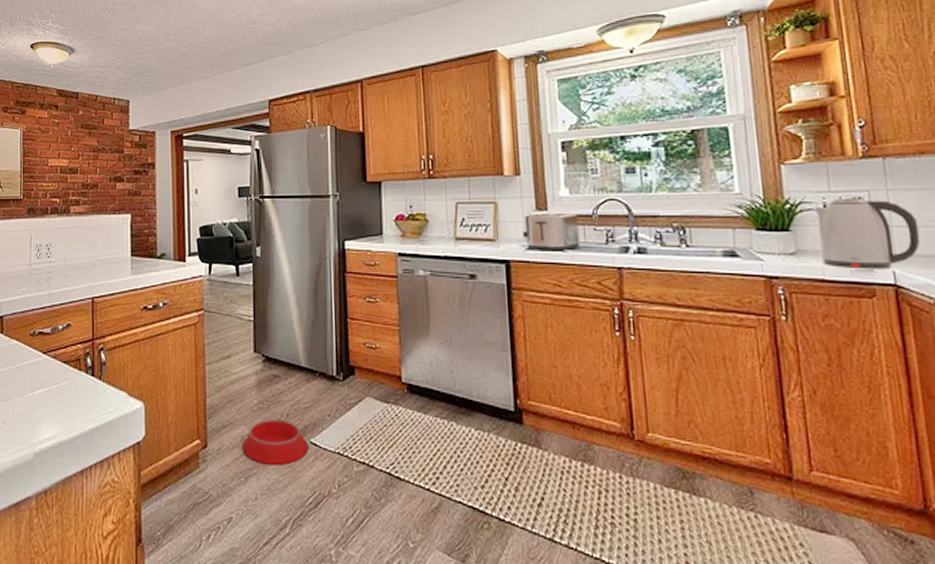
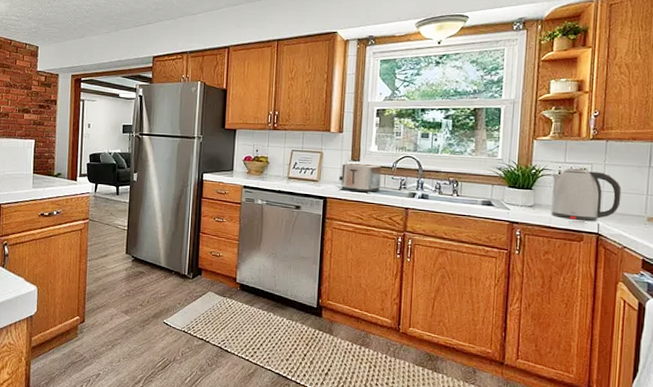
pet bowl: present [242,419,309,465] -> none [111,304,162,338]

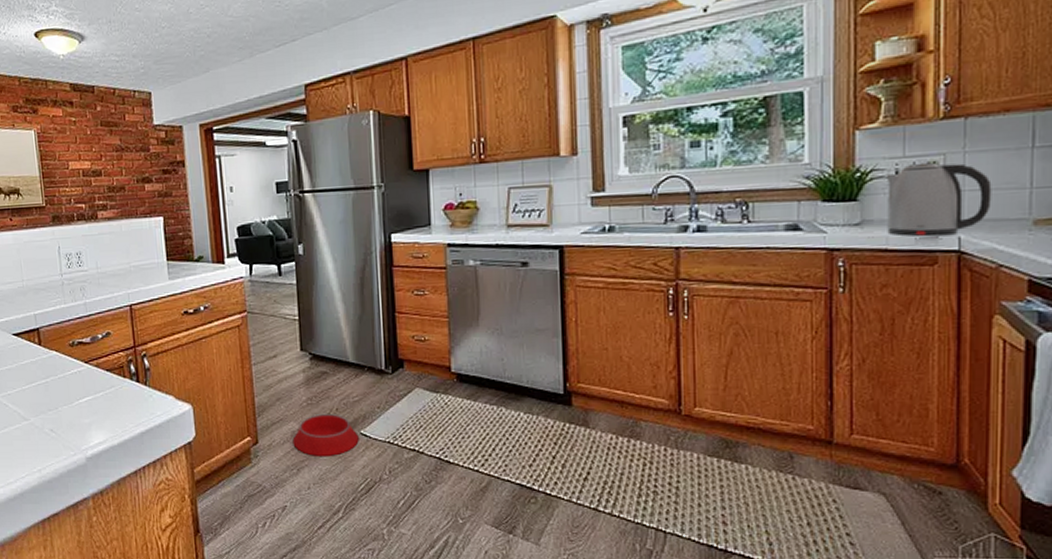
pet bowl: none [111,304,162,338] -> present [292,414,359,456]
toaster: present [339,162,381,193] -> none [578,192,637,234]

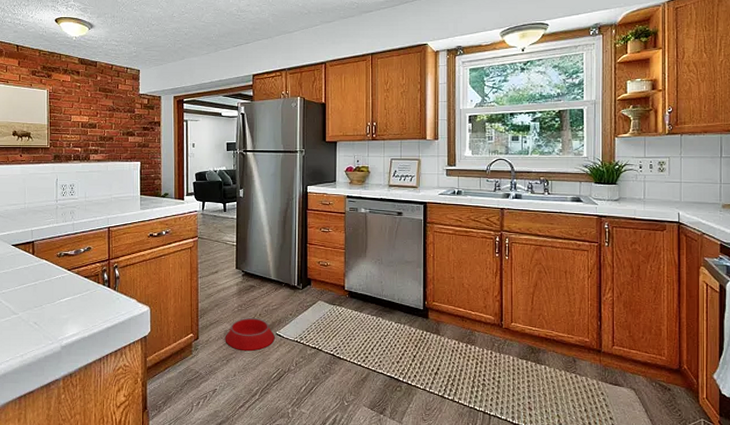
kettle: present [886,162,992,238] -> none [634,162,697,212]

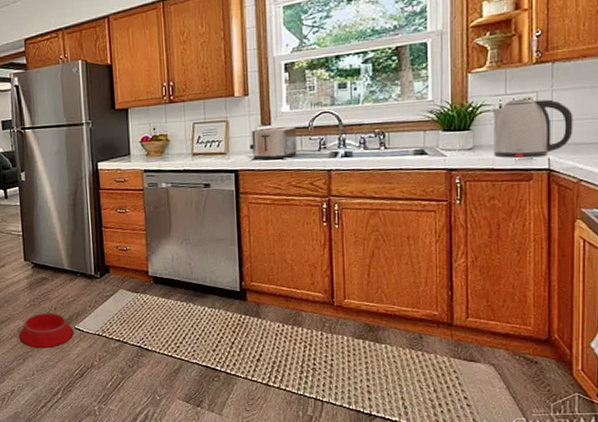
toaster: none [437,168,476,196] -> present [249,125,297,160]
kettle: none [634,162,697,212] -> present [492,98,573,159]

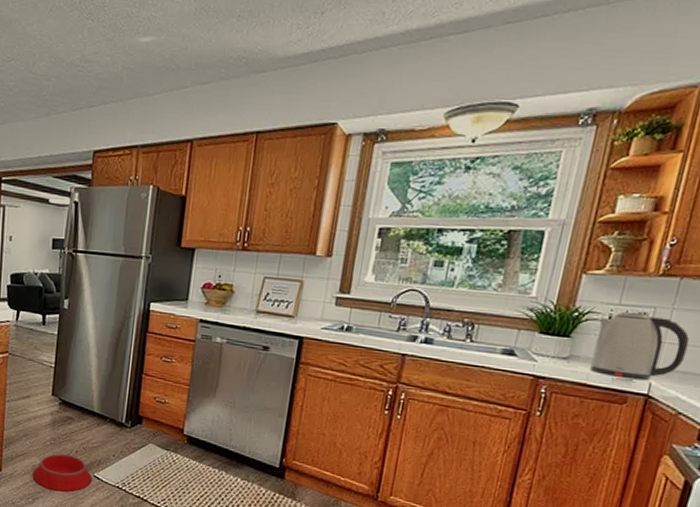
toaster: present [249,125,297,160] -> none [321,295,377,334]

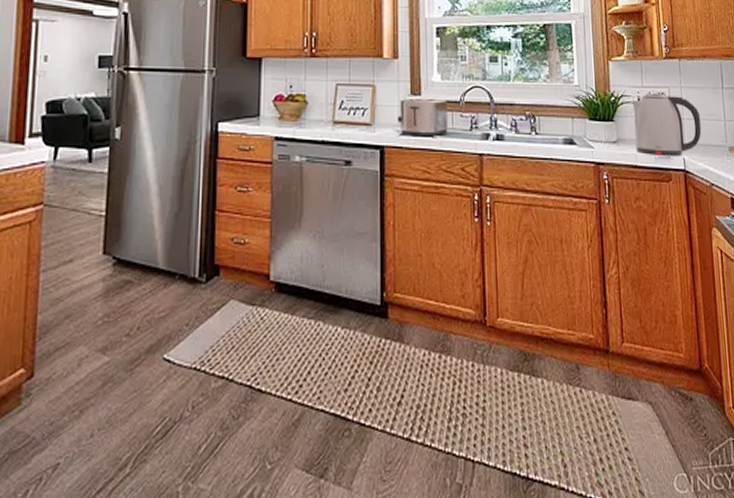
pet bowl: present [32,453,92,492] -> none [78,334,161,391]
toaster: none [321,295,377,334] -> present [397,97,448,137]

